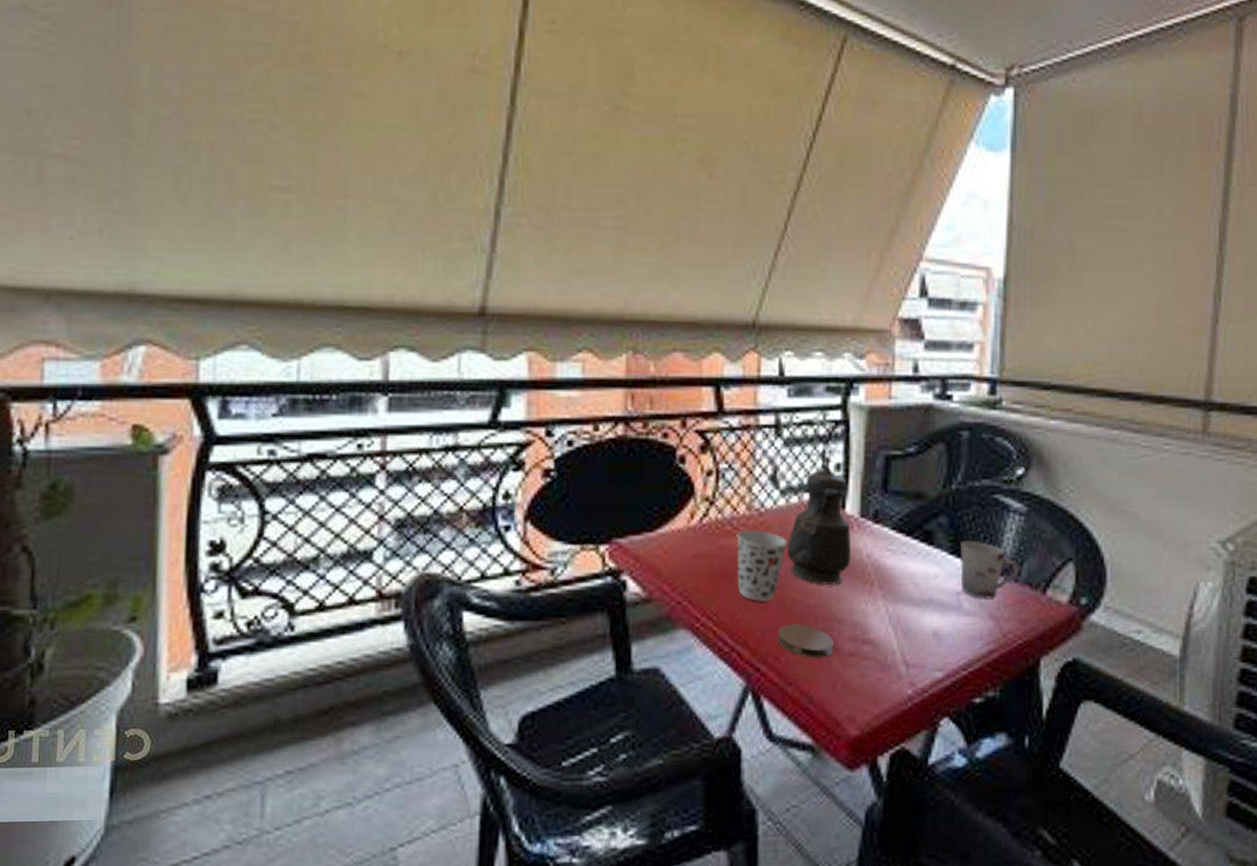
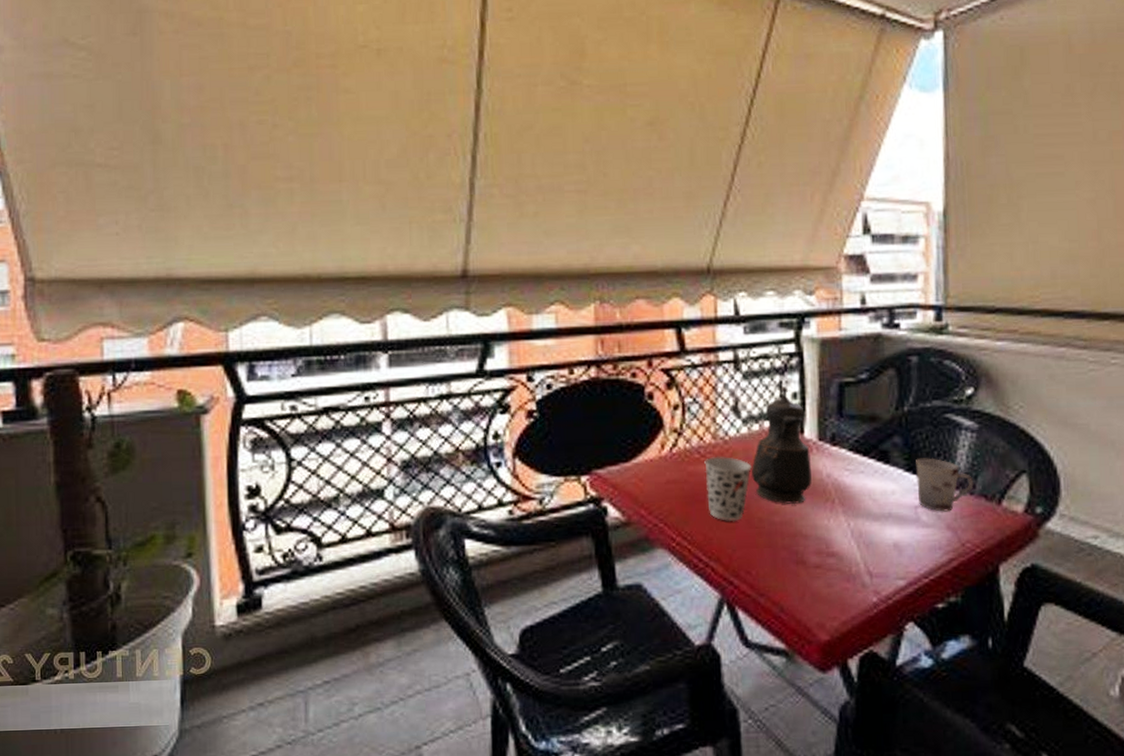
coaster: present [778,624,835,658] -> none [747,541,801,571]

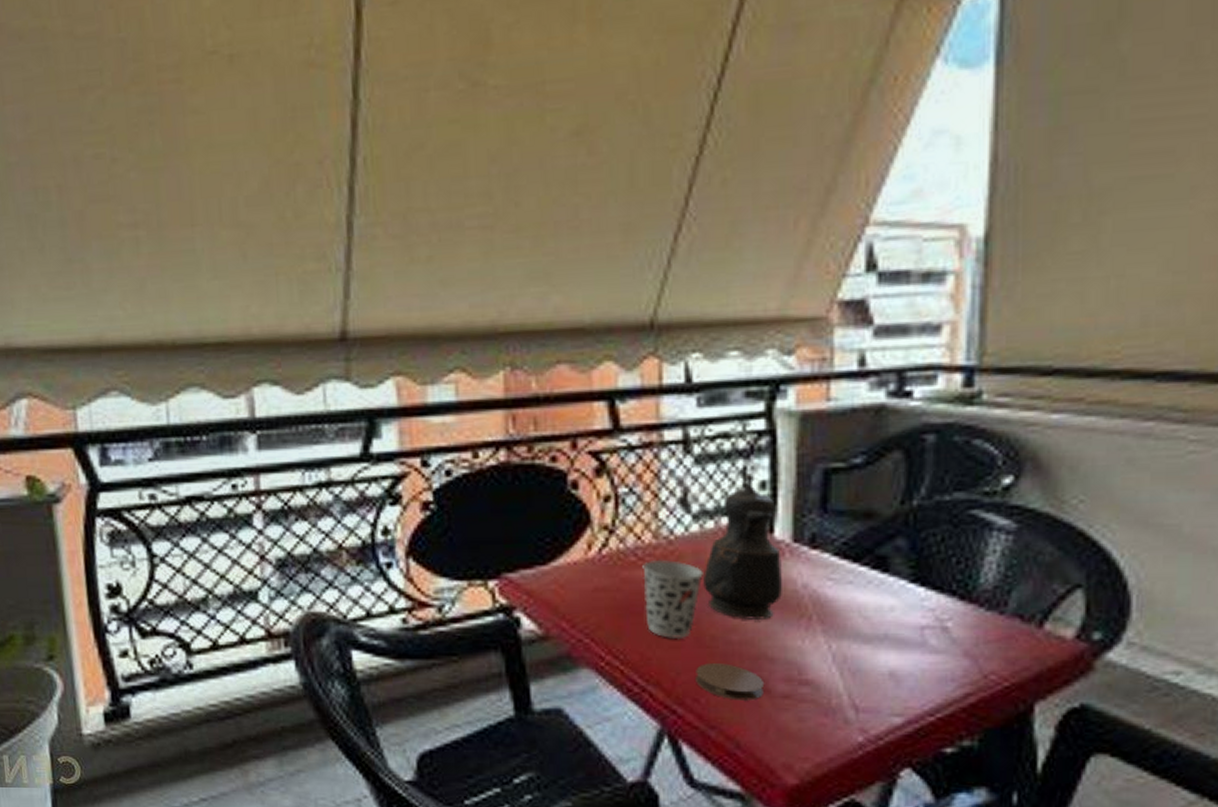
coaster: none [747,541,801,571] -> present [696,663,765,701]
cup: present [916,458,974,512] -> none [925,566,1006,635]

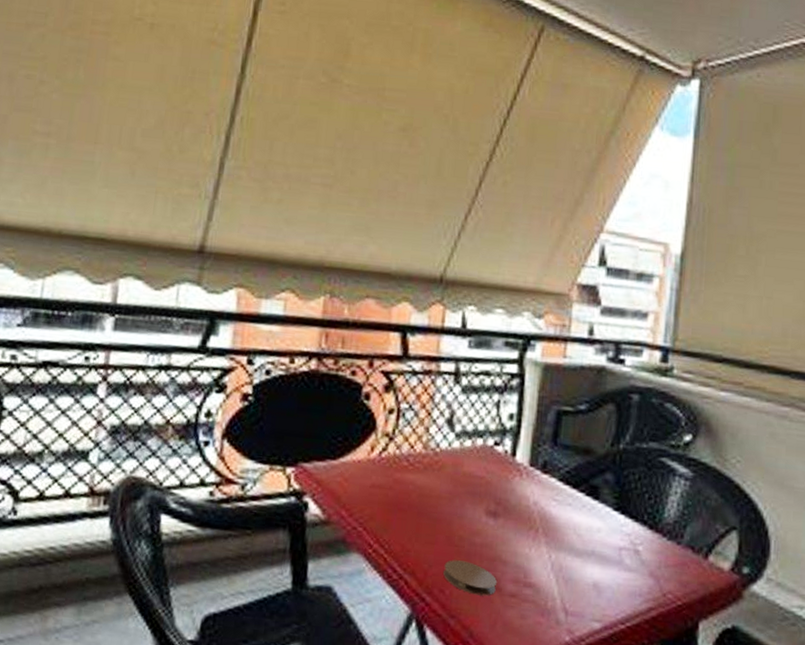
cup: present [642,559,703,640] -> none [409,466,459,537]
coffeepot: present [702,473,783,620] -> none [457,406,520,528]

